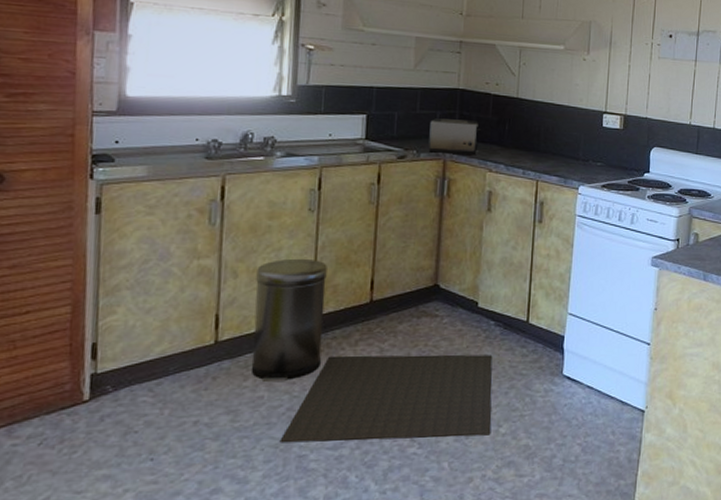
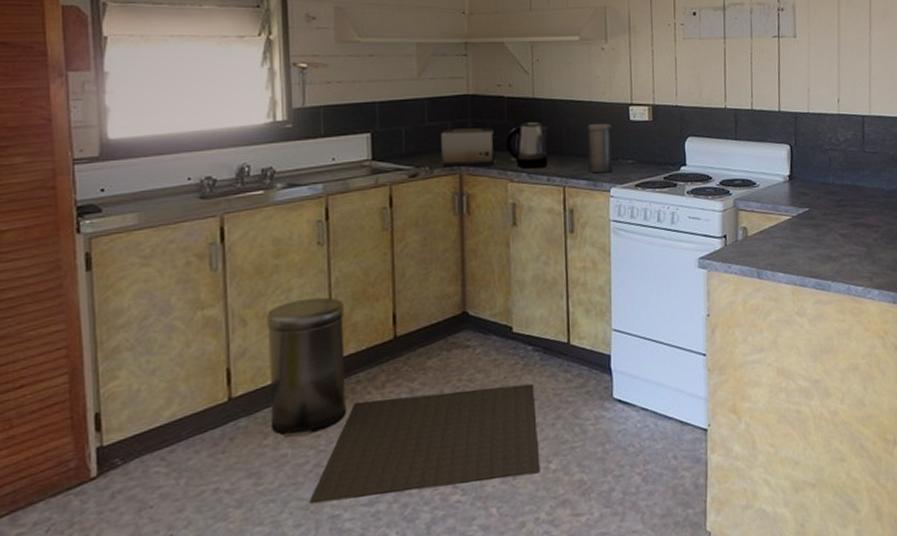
kettle: none [487,119,529,162] -> present [505,121,549,169]
canister: none [560,126,586,172] -> present [587,123,612,174]

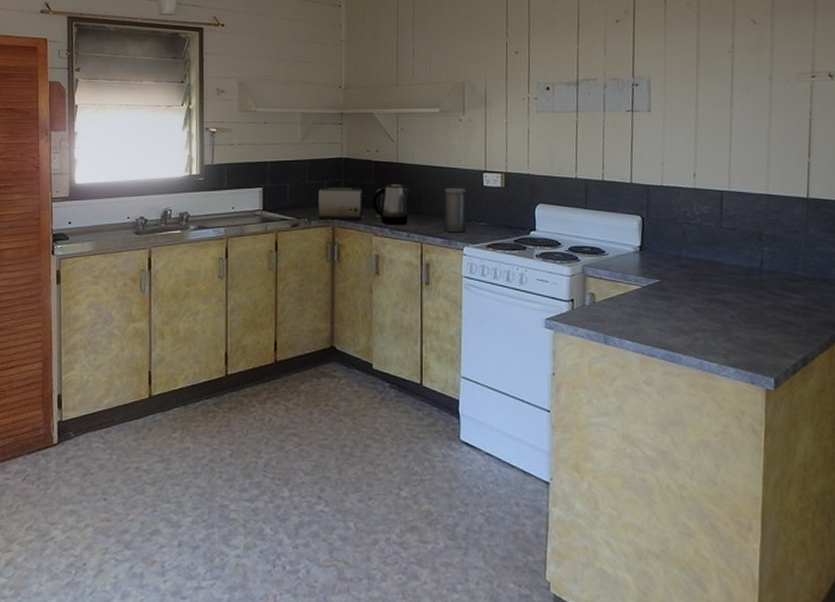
pedal bin: present [267,297,346,439] -> none [178,321,237,435]
doormat: present [309,383,541,503] -> none [204,412,393,498]

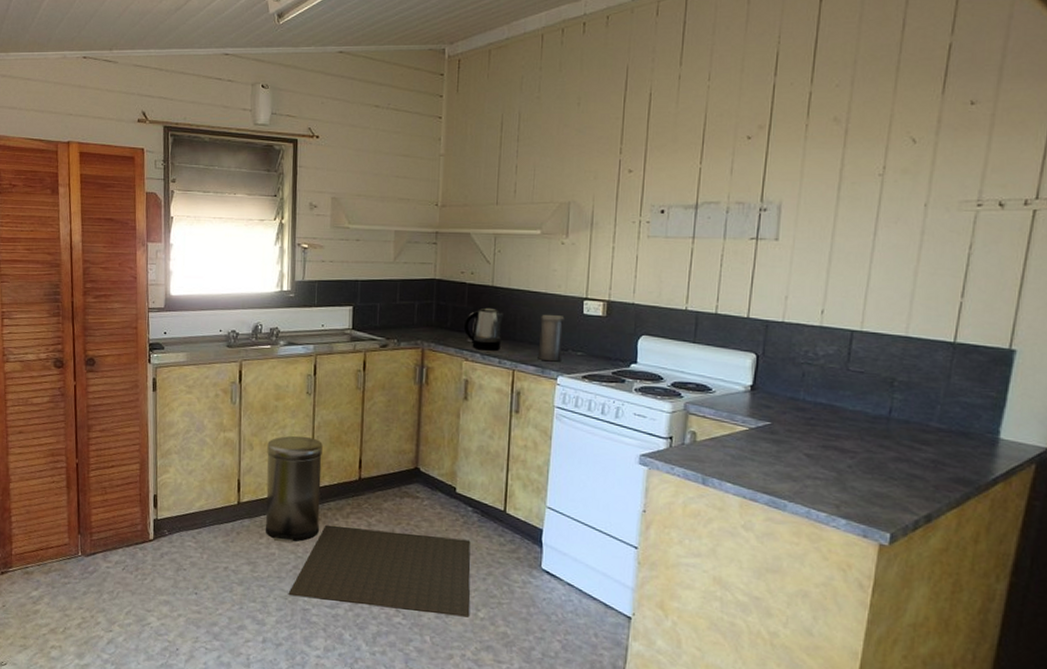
pedal bin: none [178,321,237,435] -> present [265,435,323,543]
doormat: none [204,412,393,498] -> present [288,524,471,617]
toaster: present [318,187,366,221] -> none [408,308,458,345]

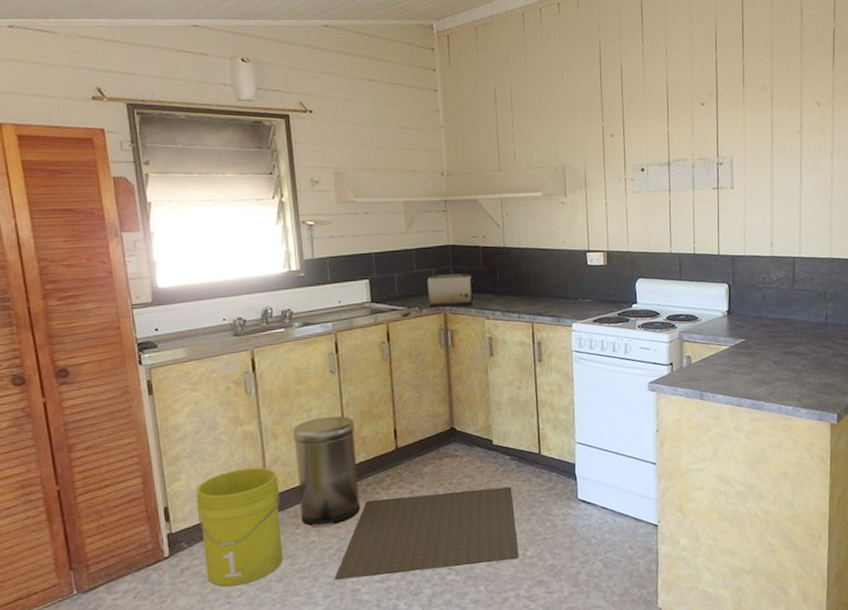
bucket: none [179,472,250,580] -> present [196,467,284,587]
toaster: none [408,308,458,345] -> present [427,273,476,309]
kettle: present [463,307,505,351] -> none [481,267,519,308]
canister: present [537,314,565,362] -> none [551,267,573,311]

